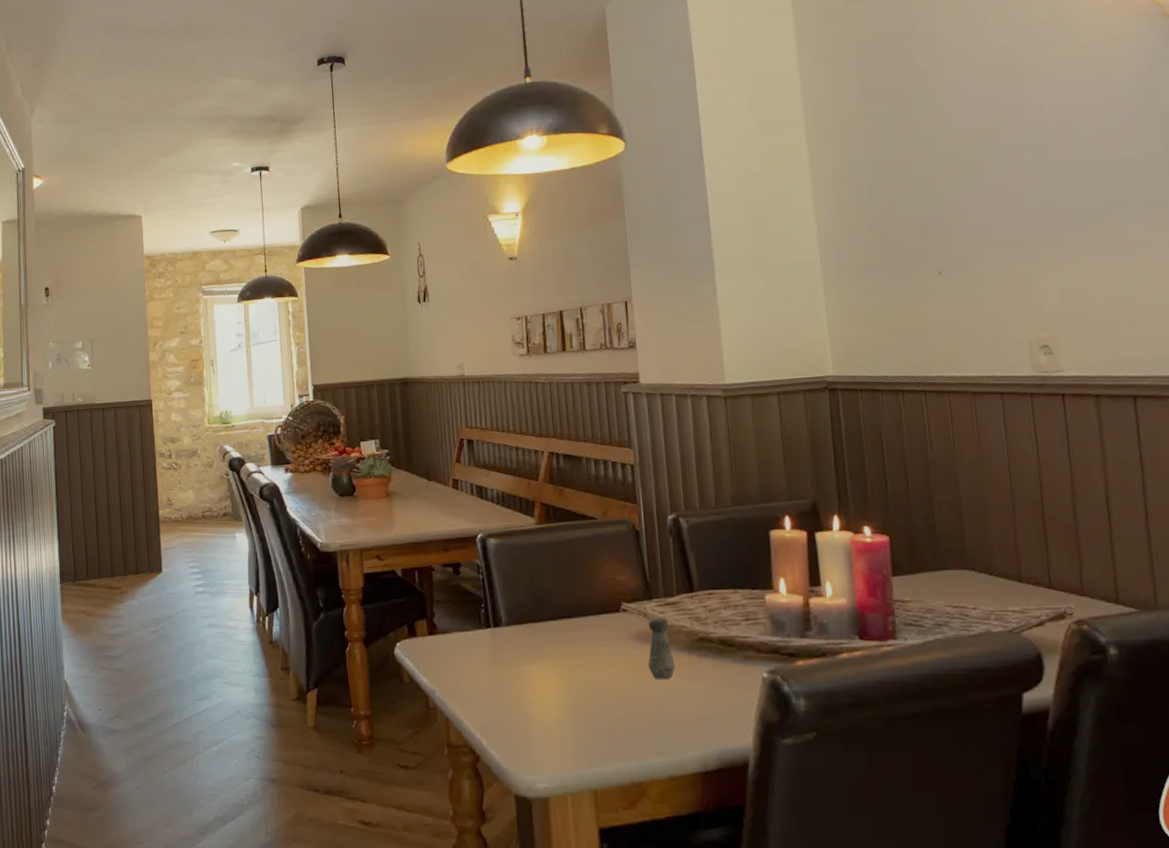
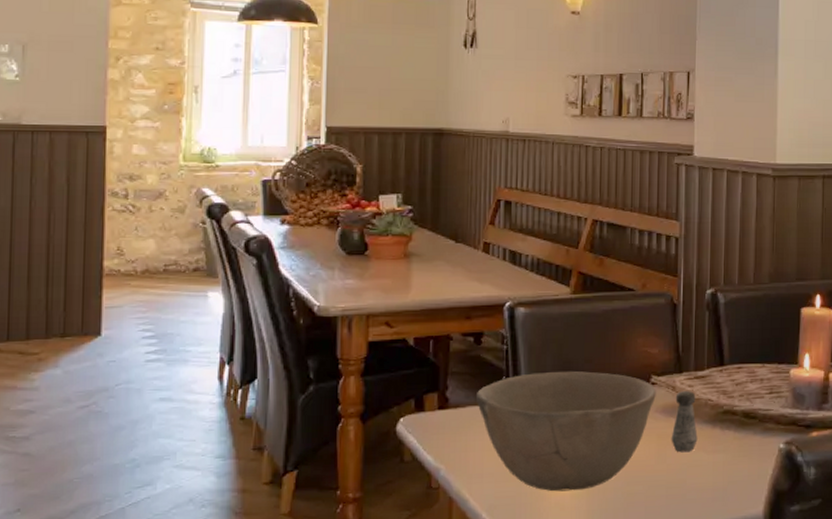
bowl: none [459,598,629,716] -> present [475,370,656,492]

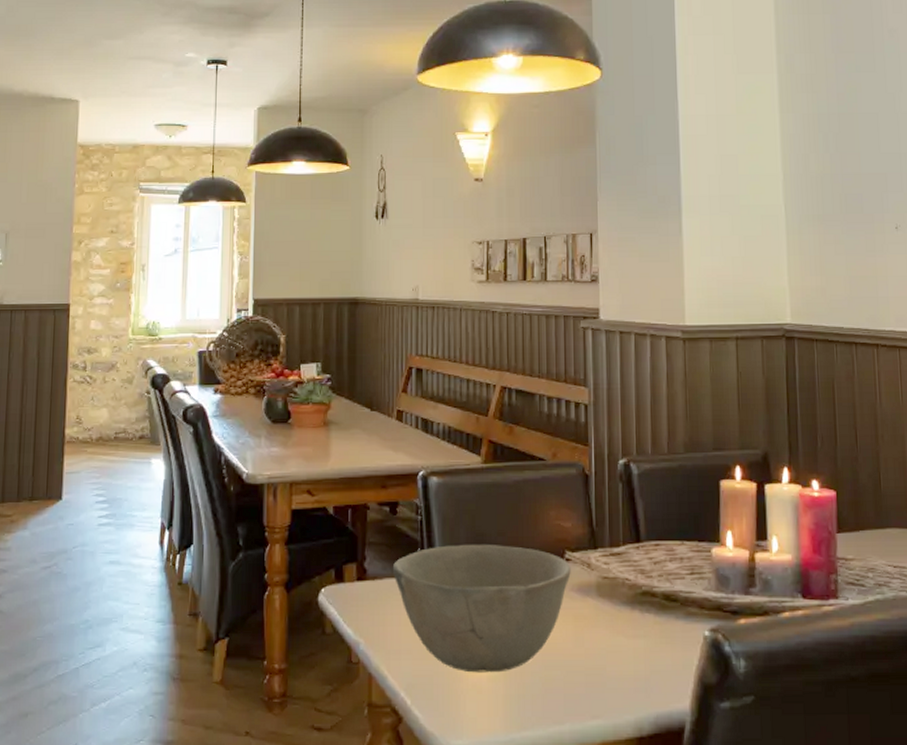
salt shaker: present [671,391,698,453] -> none [588,569,616,636]

